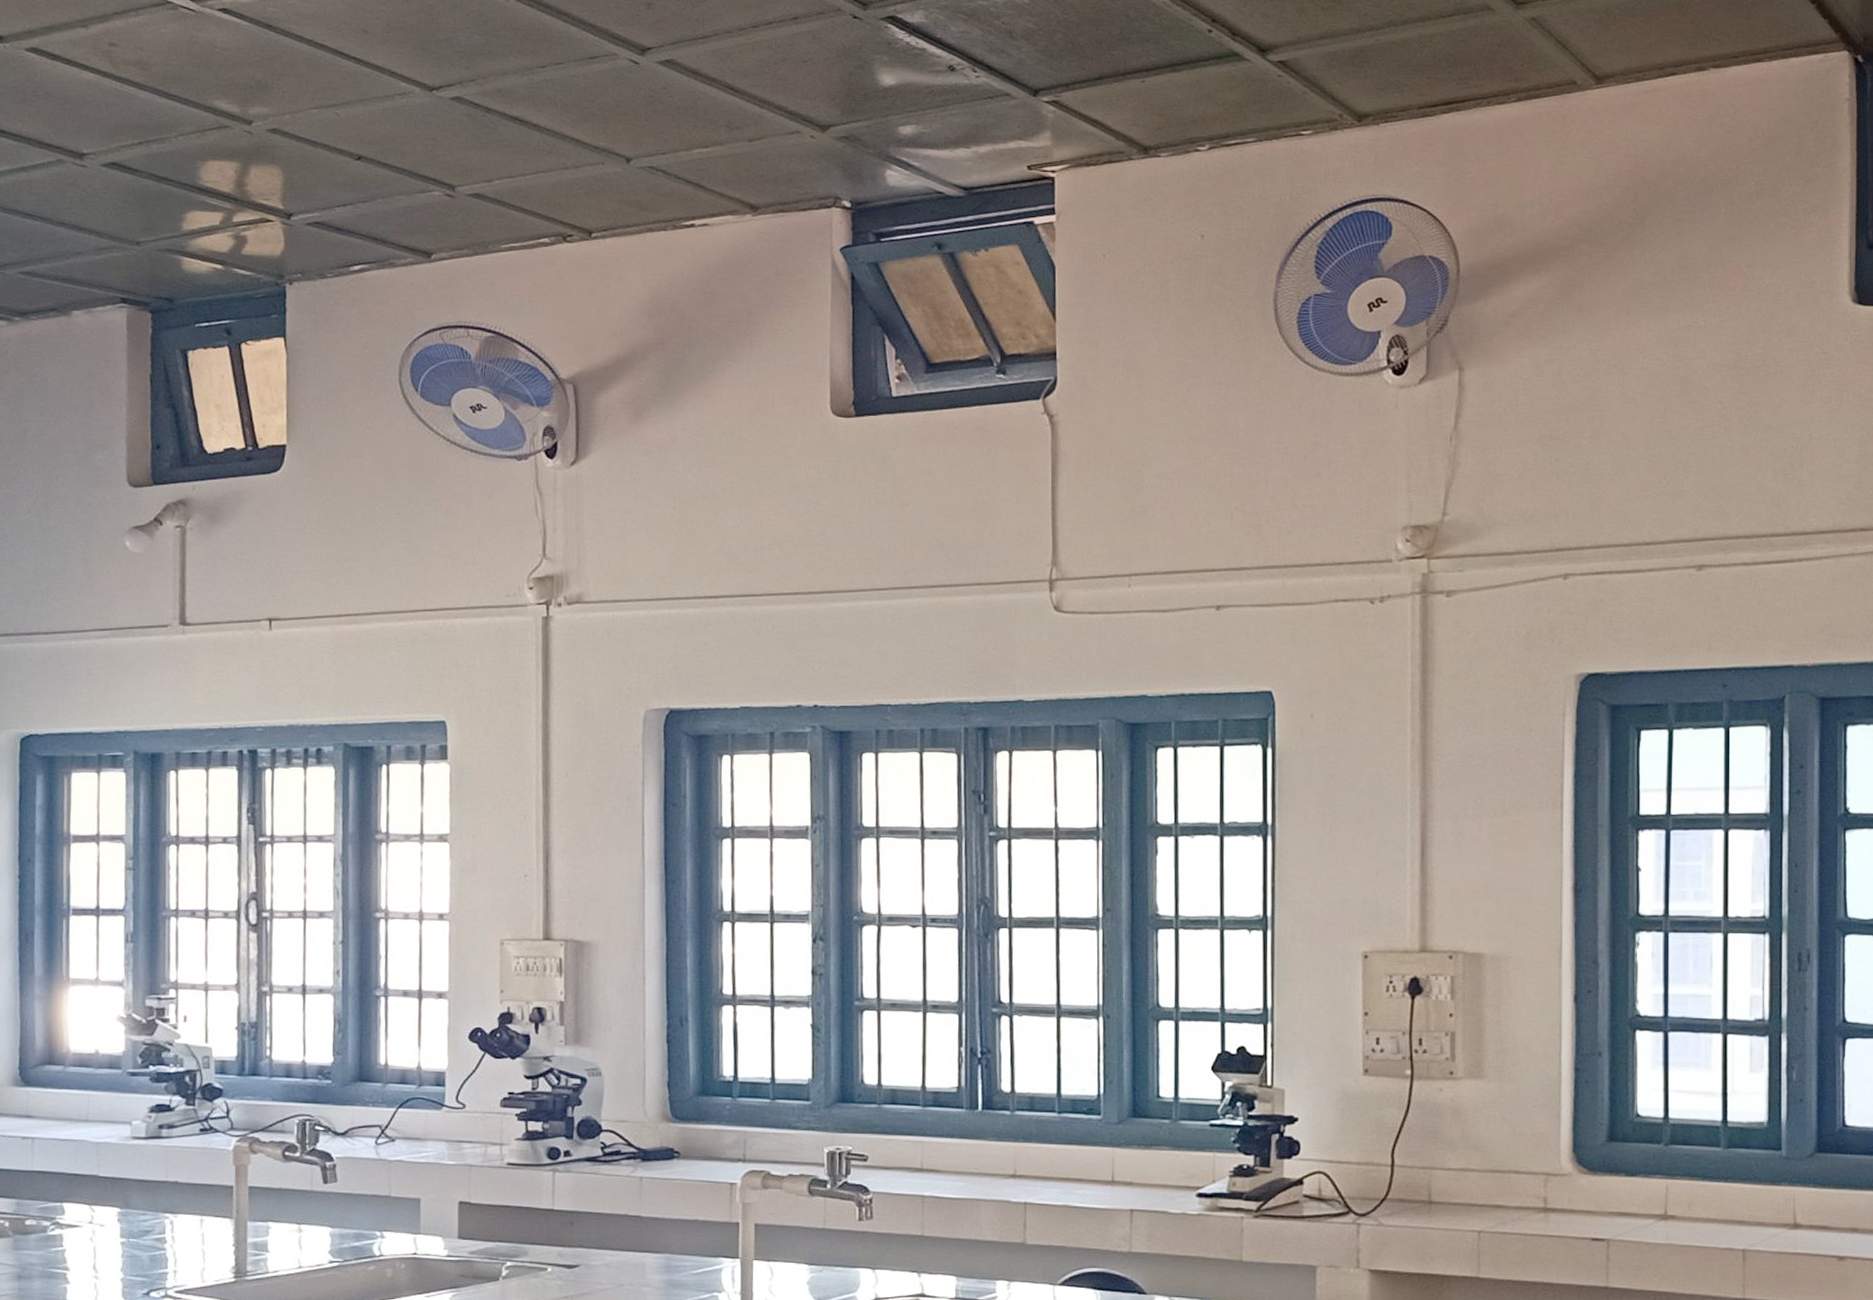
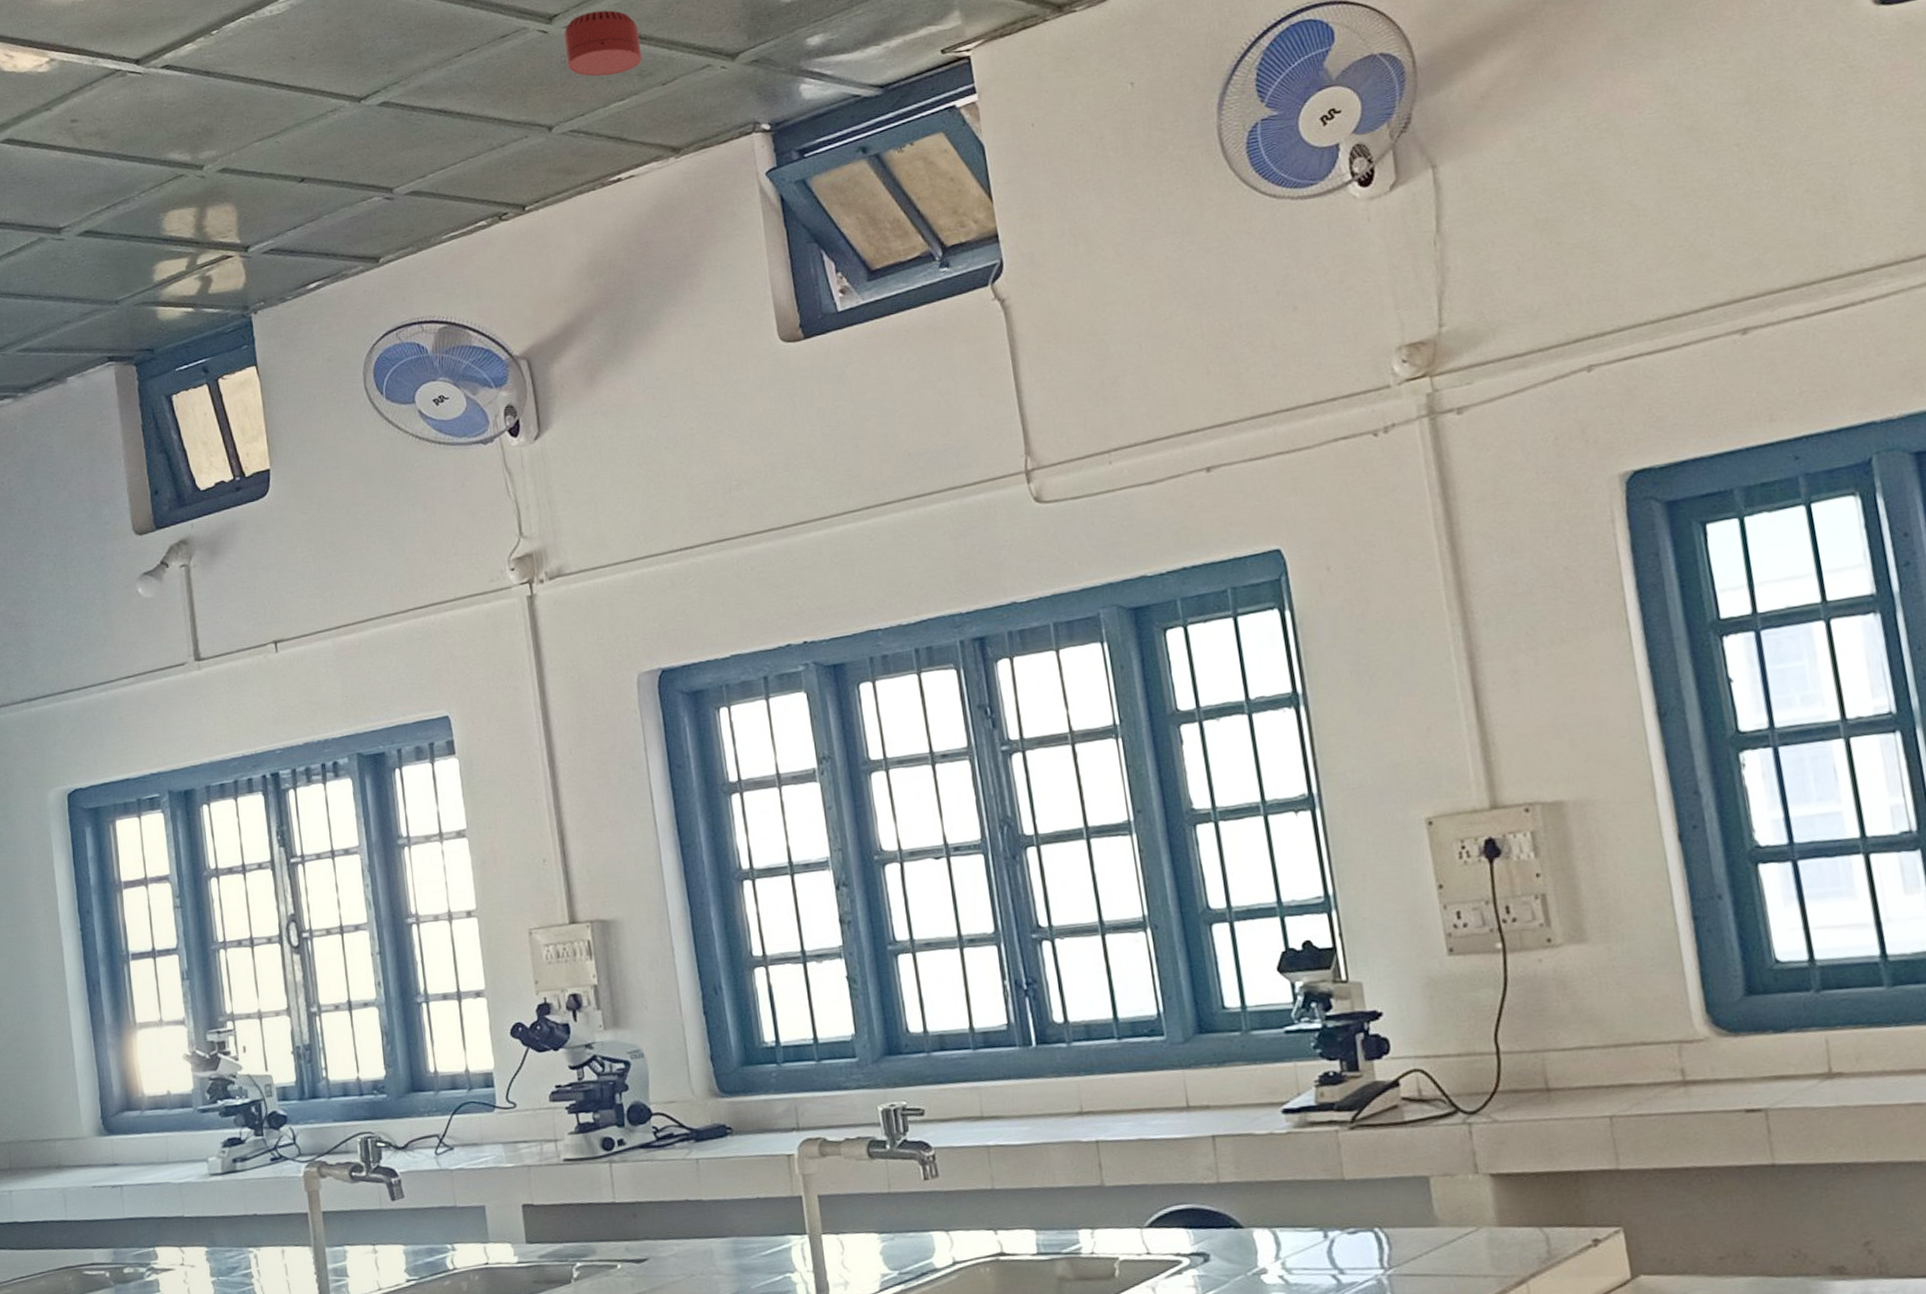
smoke detector: none [654,53,732,121] -> present [564,10,642,77]

